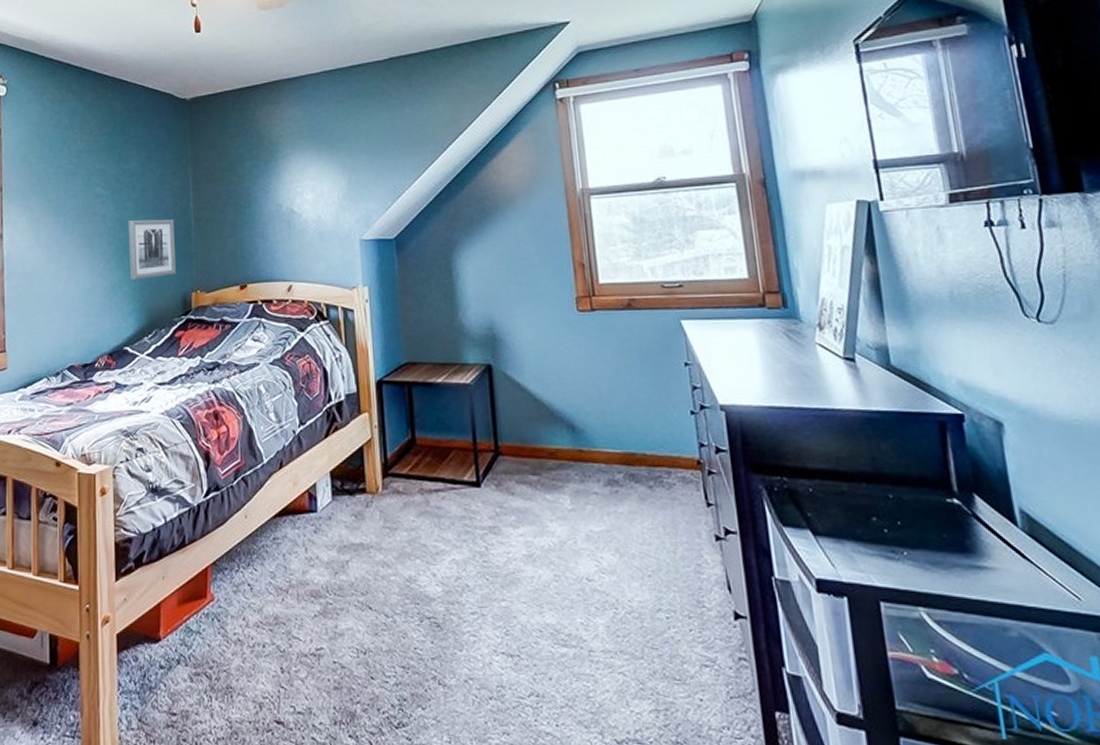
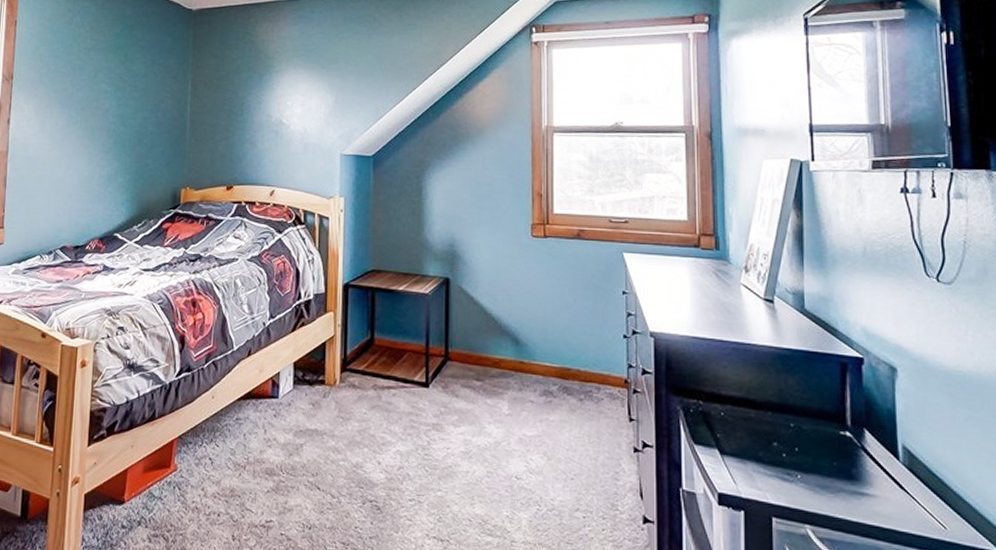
wall art: present [128,219,177,279] -> none [126,117,171,172]

